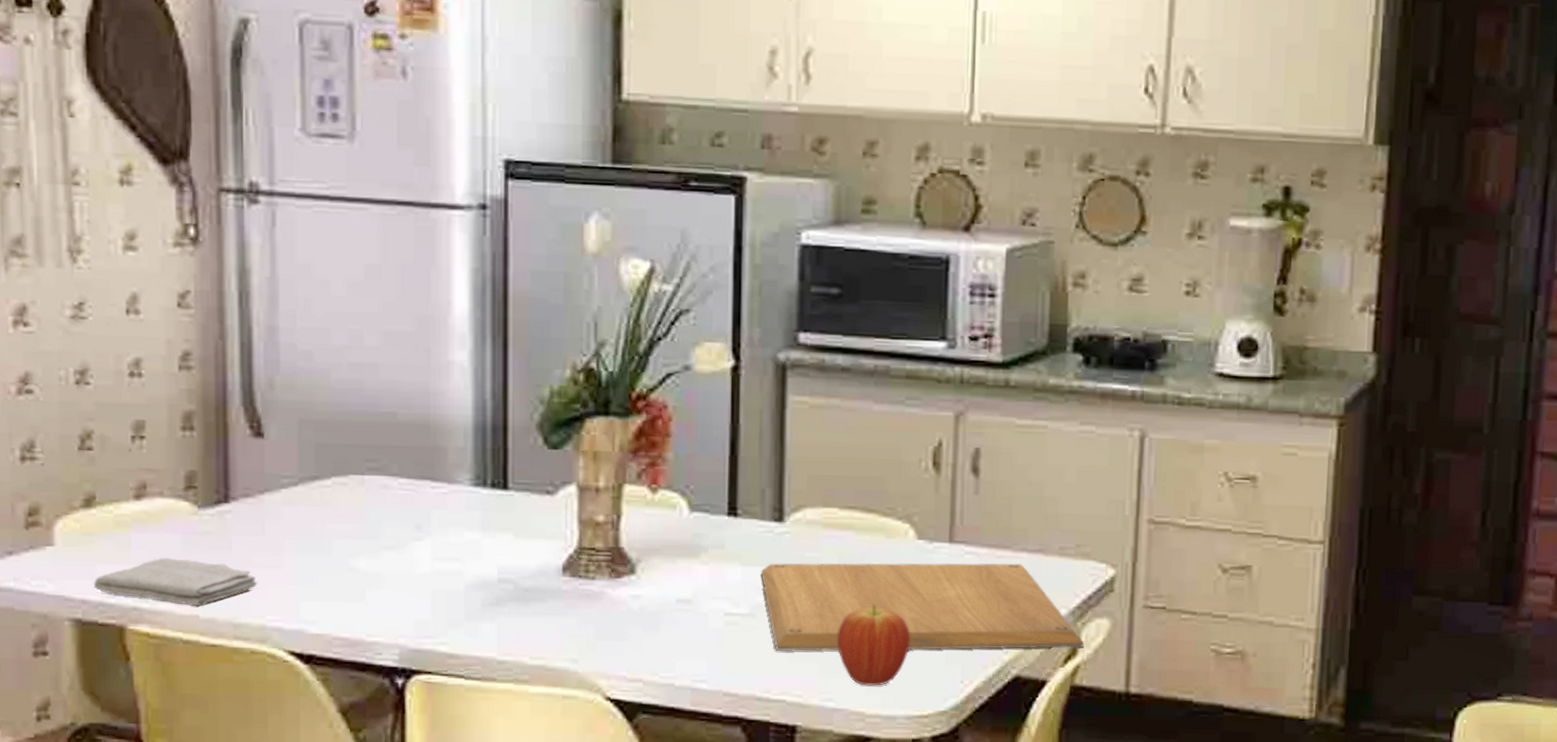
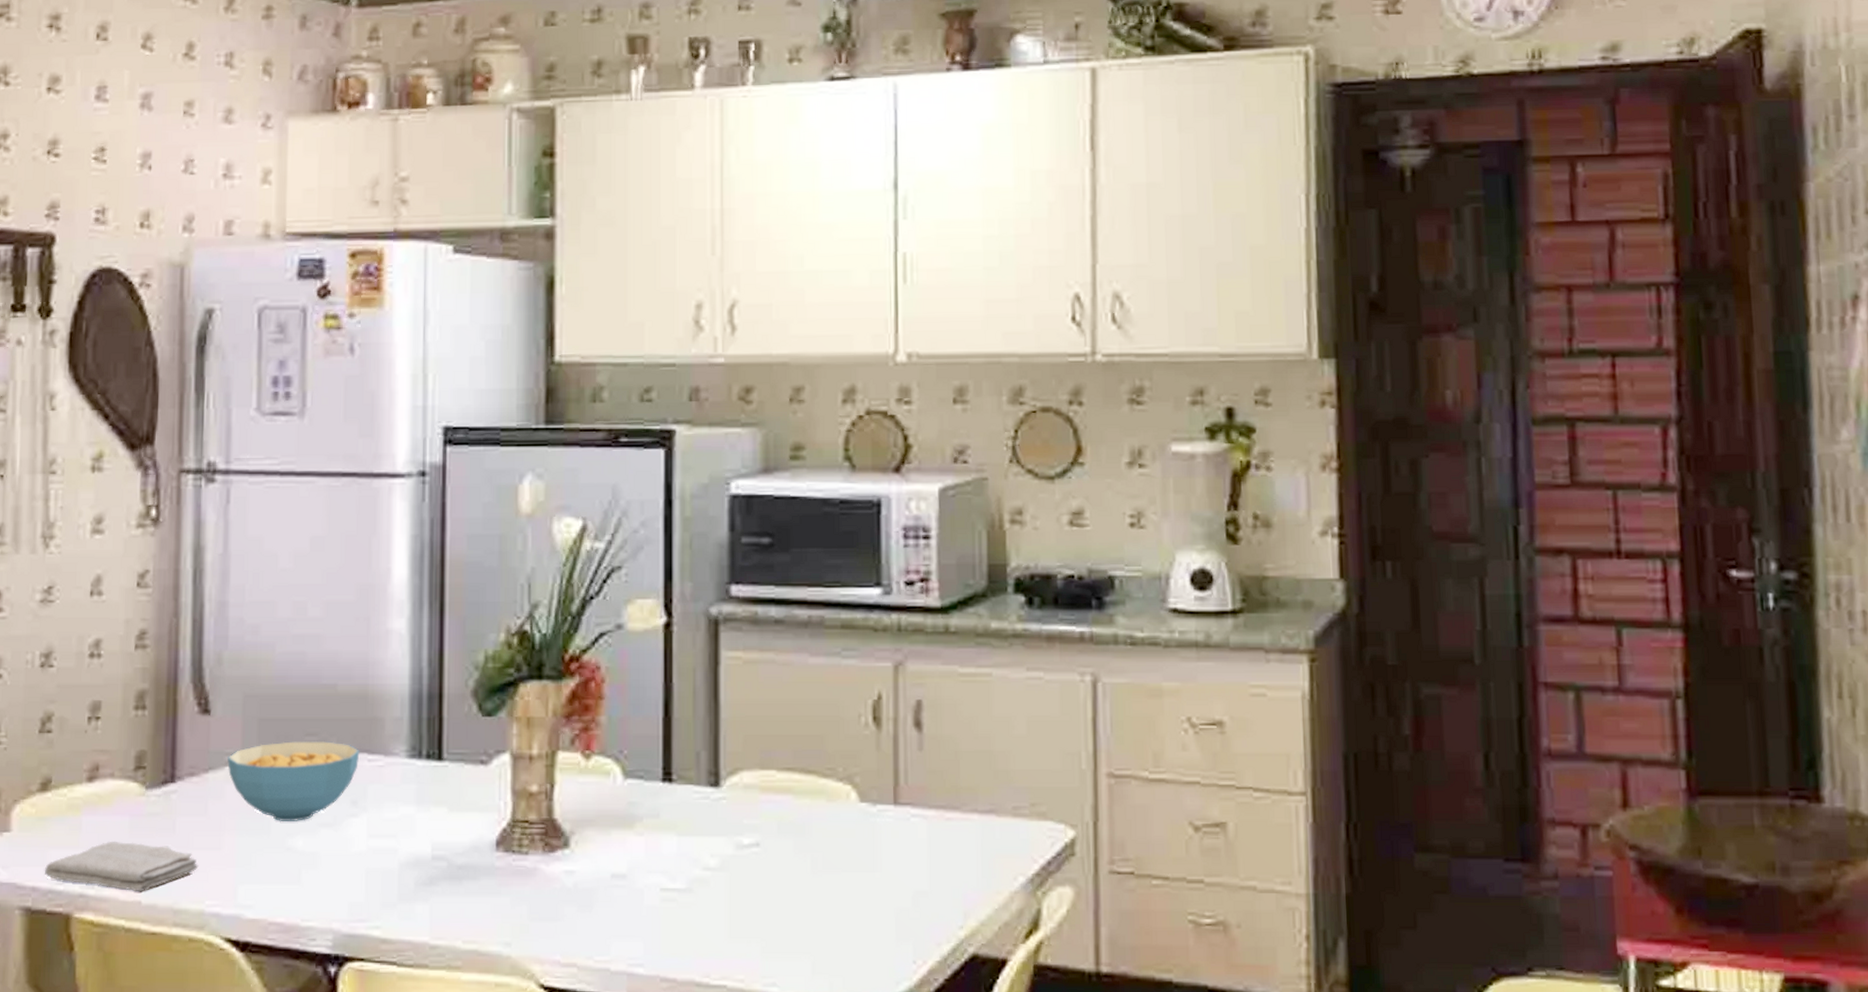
cereal bowl: none [284,466,423,544] -> present [227,741,360,822]
chopping board: present [761,562,1084,652] -> none [697,826,1046,931]
fruit: present [838,605,910,686] -> none [780,876,857,968]

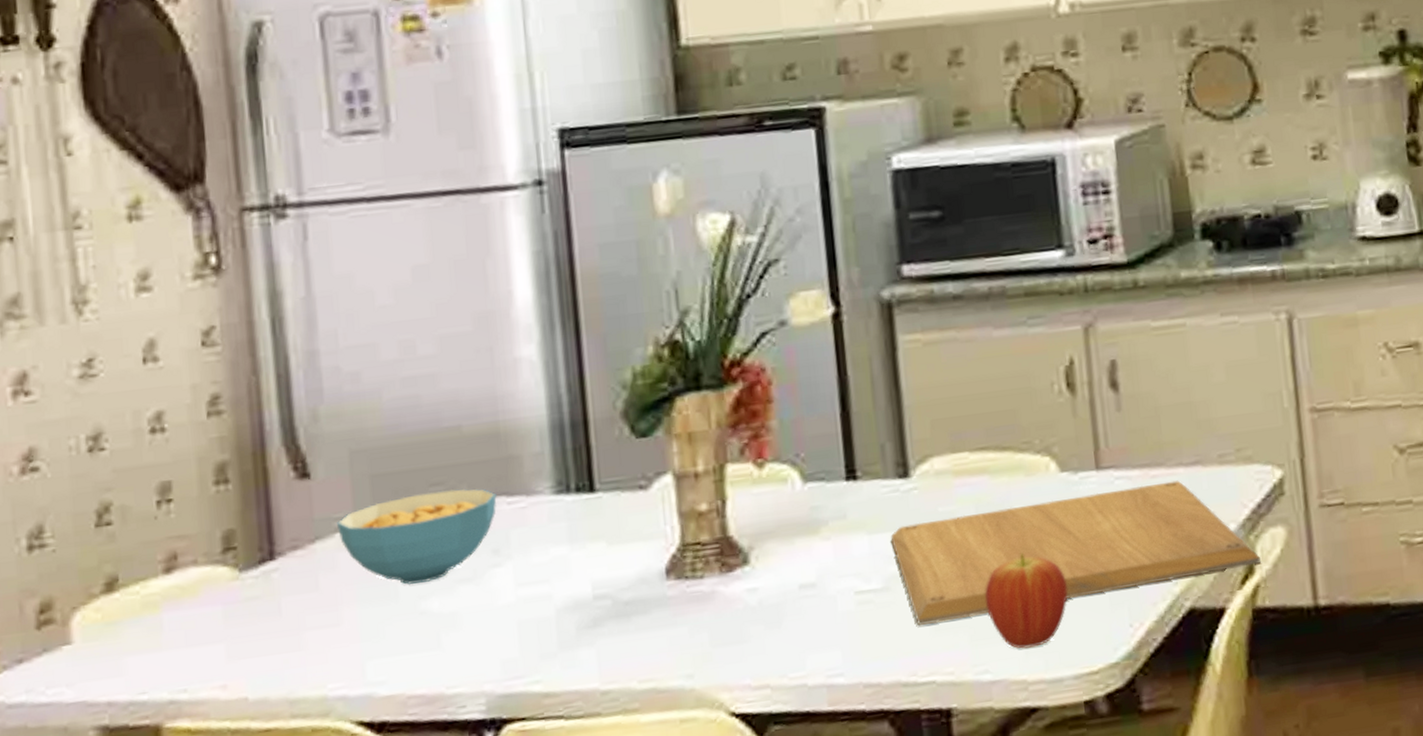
washcloth: present [44,841,199,892] -> none [120,631,315,690]
chopping board: none [697,826,1046,931] -> present [890,480,1261,627]
fruit: none [780,876,857,968] -> present [985,554,1068,649]

